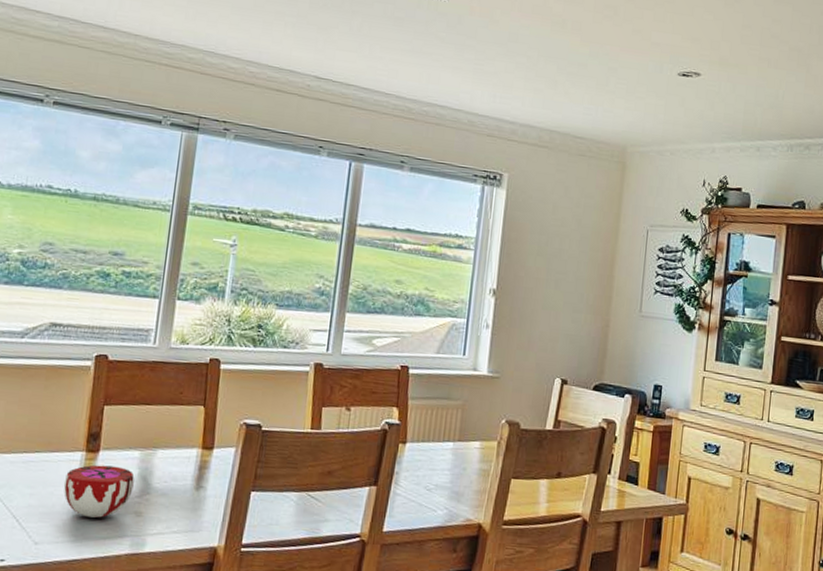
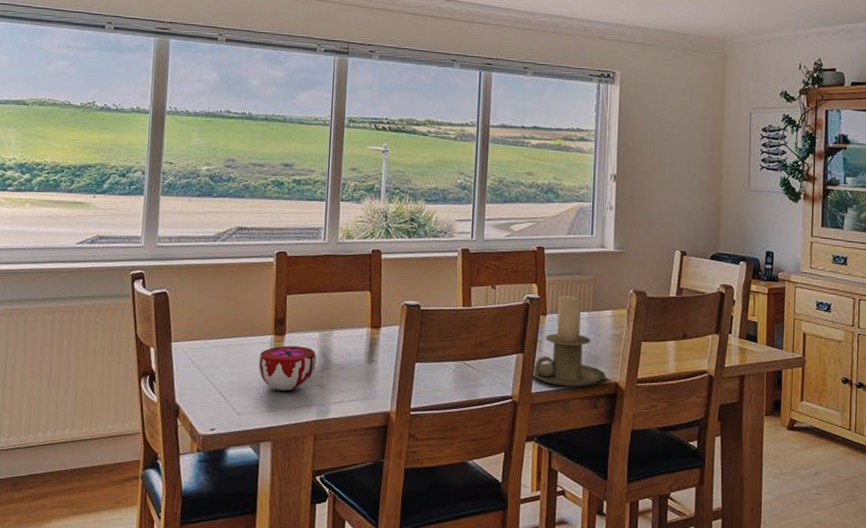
candle holder: none [386,422,468,527] -> present [533,295,605,387]

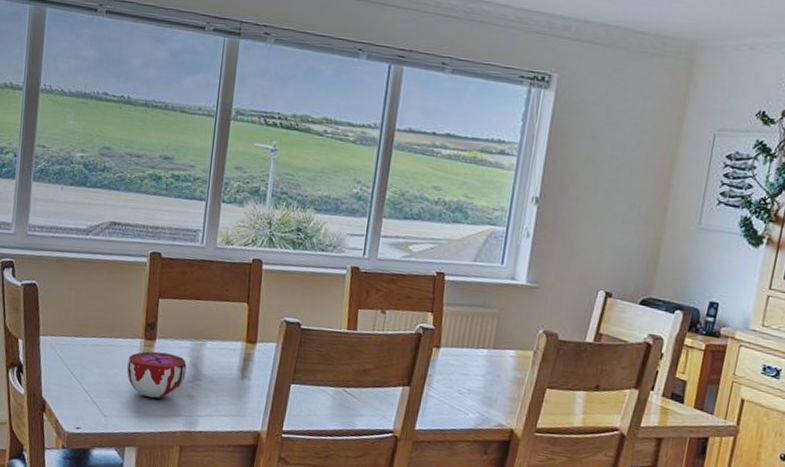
candle holder: present [533,295,605,387] -> none [418,328,501,430]

